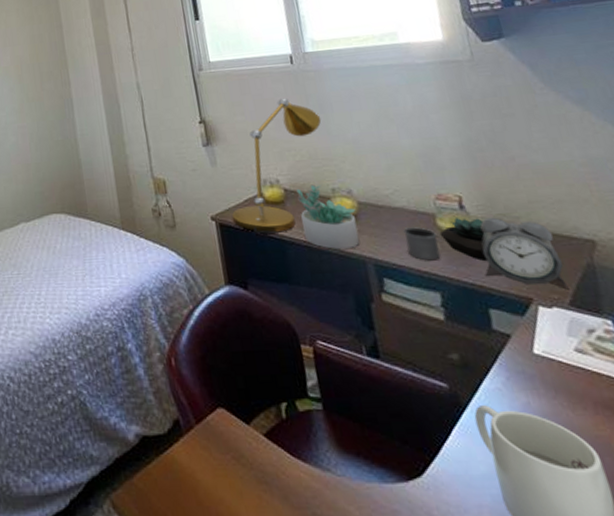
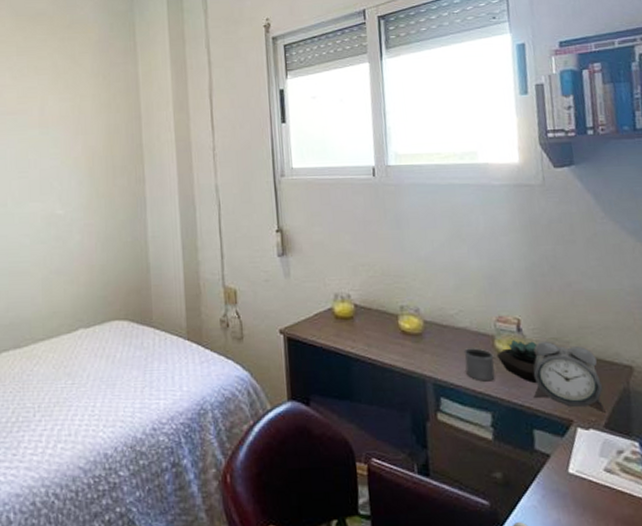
desk lamp: present [232,98,322,235] -> none [300,211,397,350]
succulent plant: present [296,184,360,250] -> none [366,301,422,368]

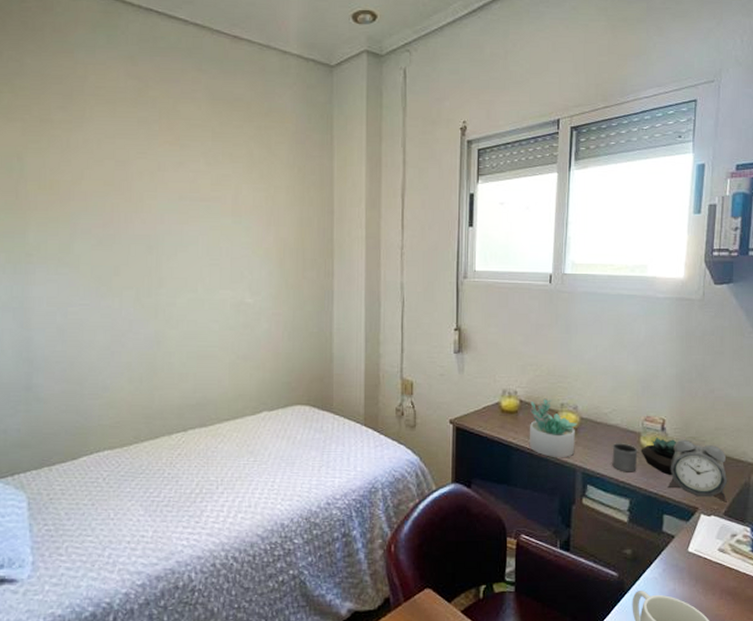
succulent plant: none [366,301,422,368] -> present [529,398,577,458]

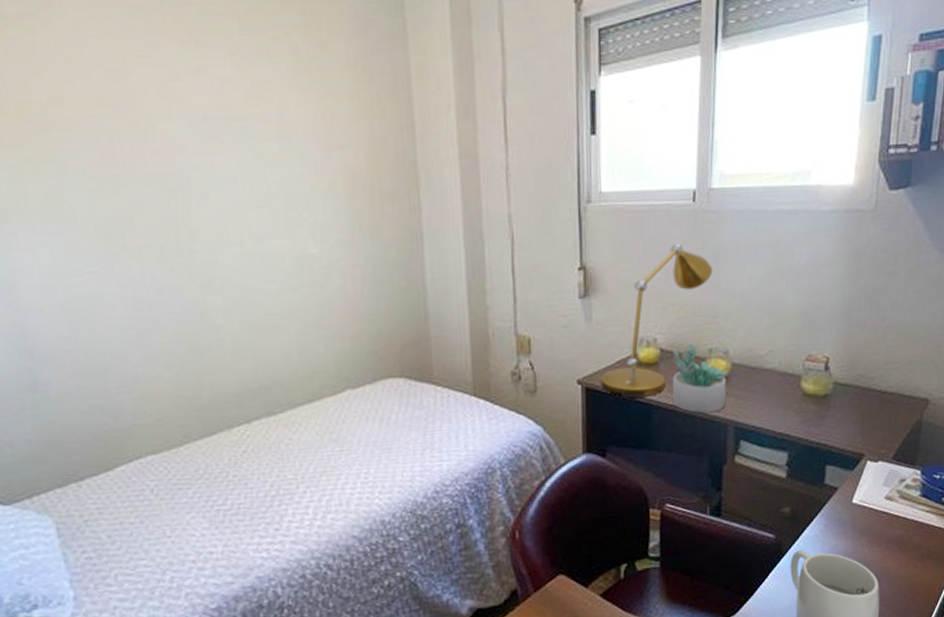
desk lamp: none [468,315,565,440] -> present [600,243,713,399]
mug: present [612,442,638,472] -> none [769,388,798,422]
succulent plant: present [640,438,677,475] -> none [801,379,842,421]
alarm clock: present [667,439,728,502] -> none [831,378,898,445]

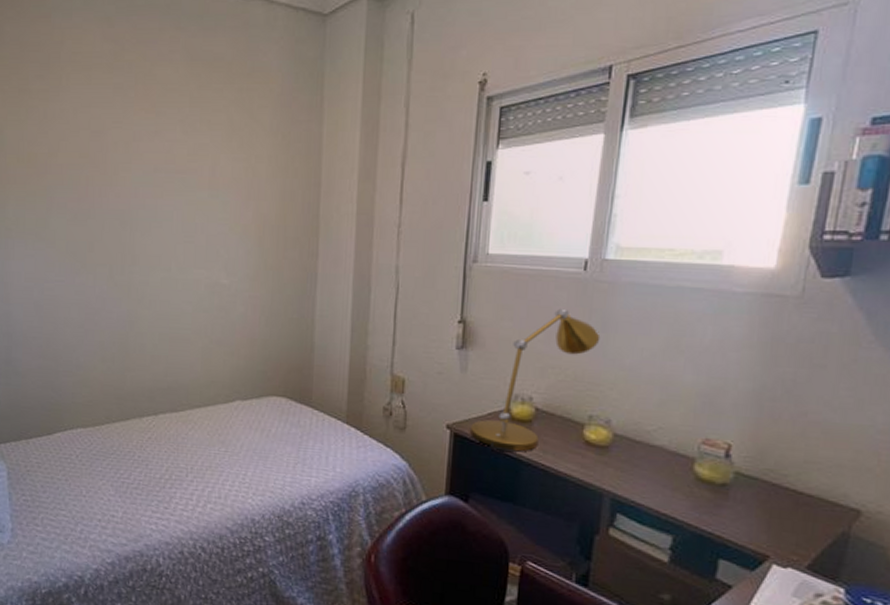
succulent plant: present [672,344,729,414] -> none [543,407,609,480]

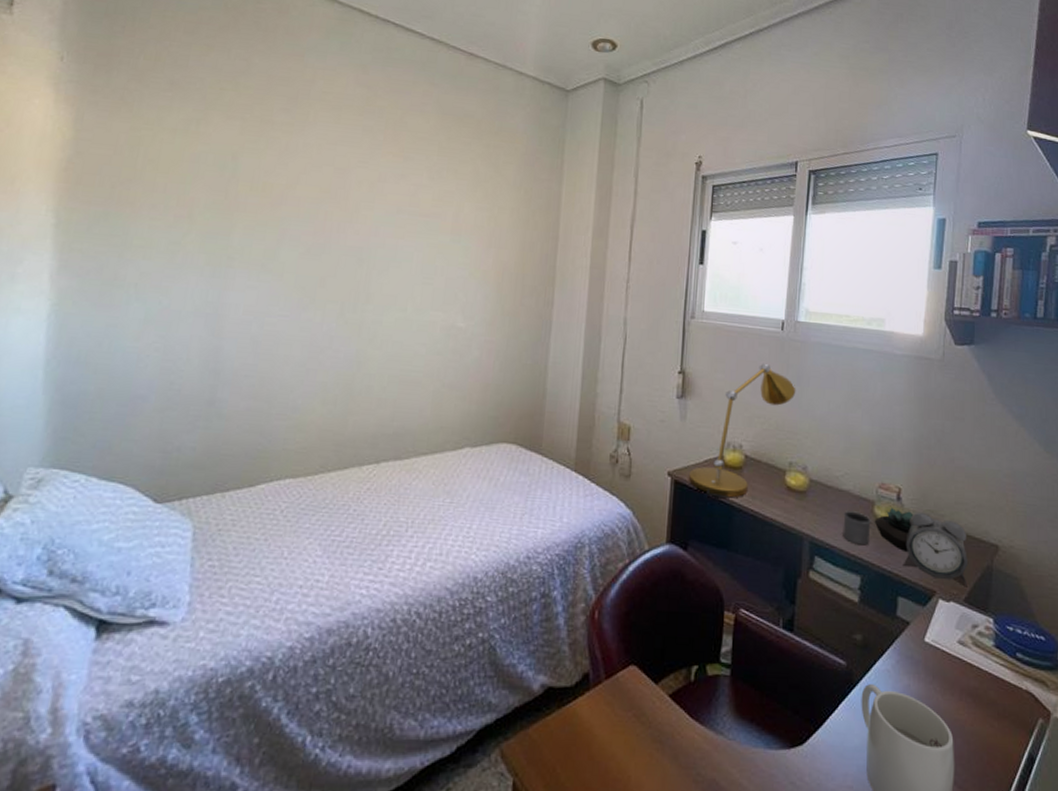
mug: none [652,466,690,505] -> present [843,510,871,546]
succulent plant: none [693,466,746,513] -> present [874,508,914,551]
alarm clock: none [727,470,818,554] -> present [903,512,969,587]

